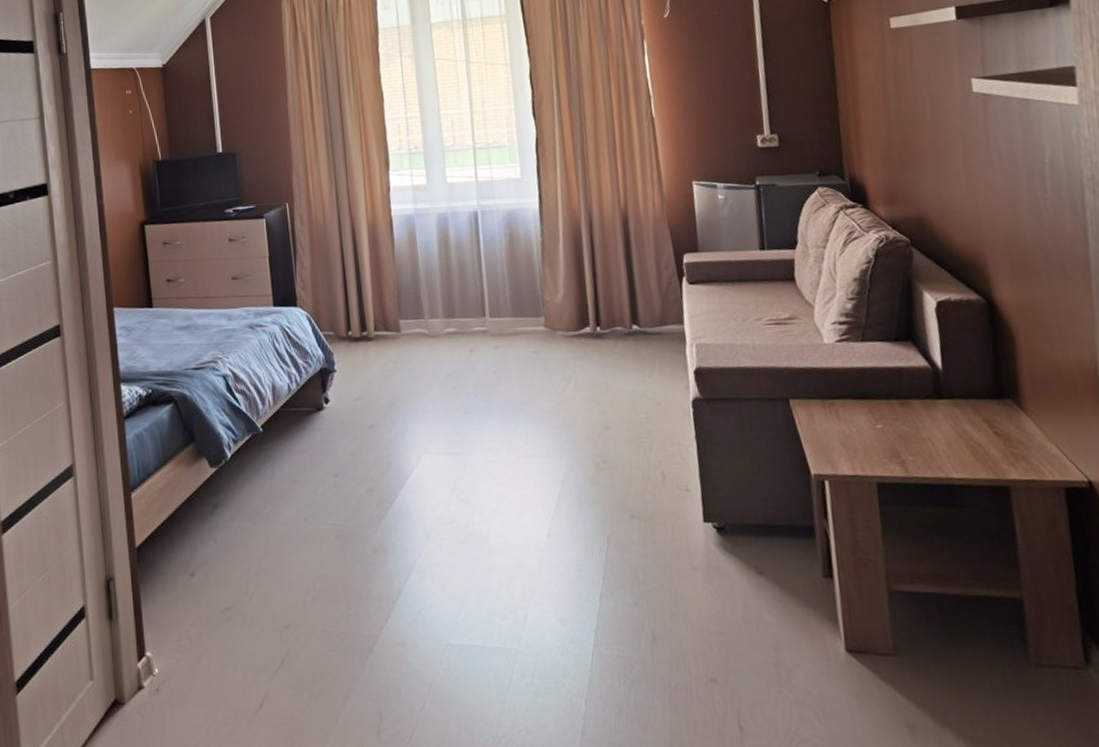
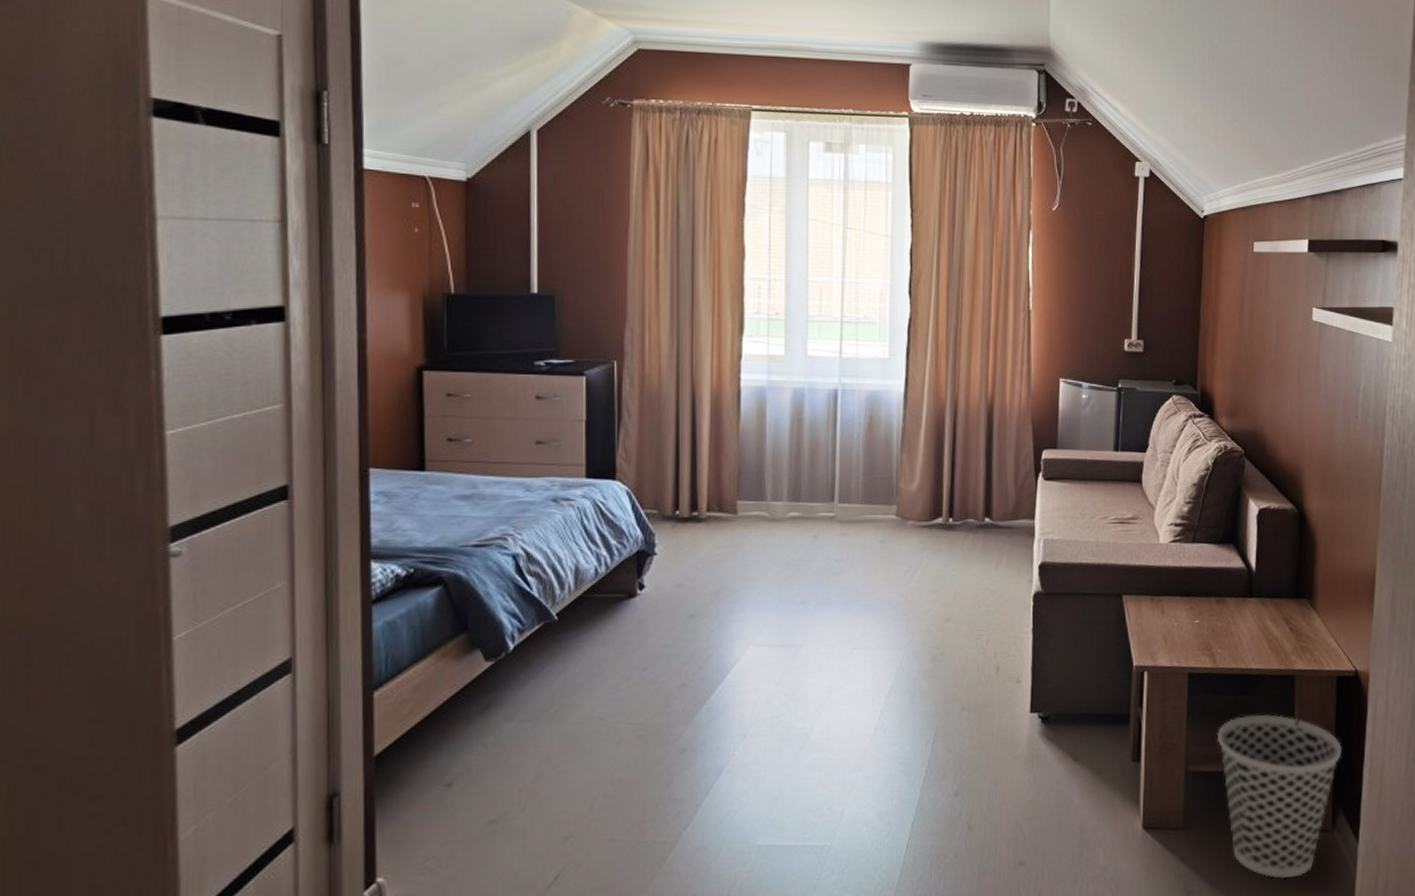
wastebasket: none [921,529,1085,721] -> present [1216,714,1342,879]

